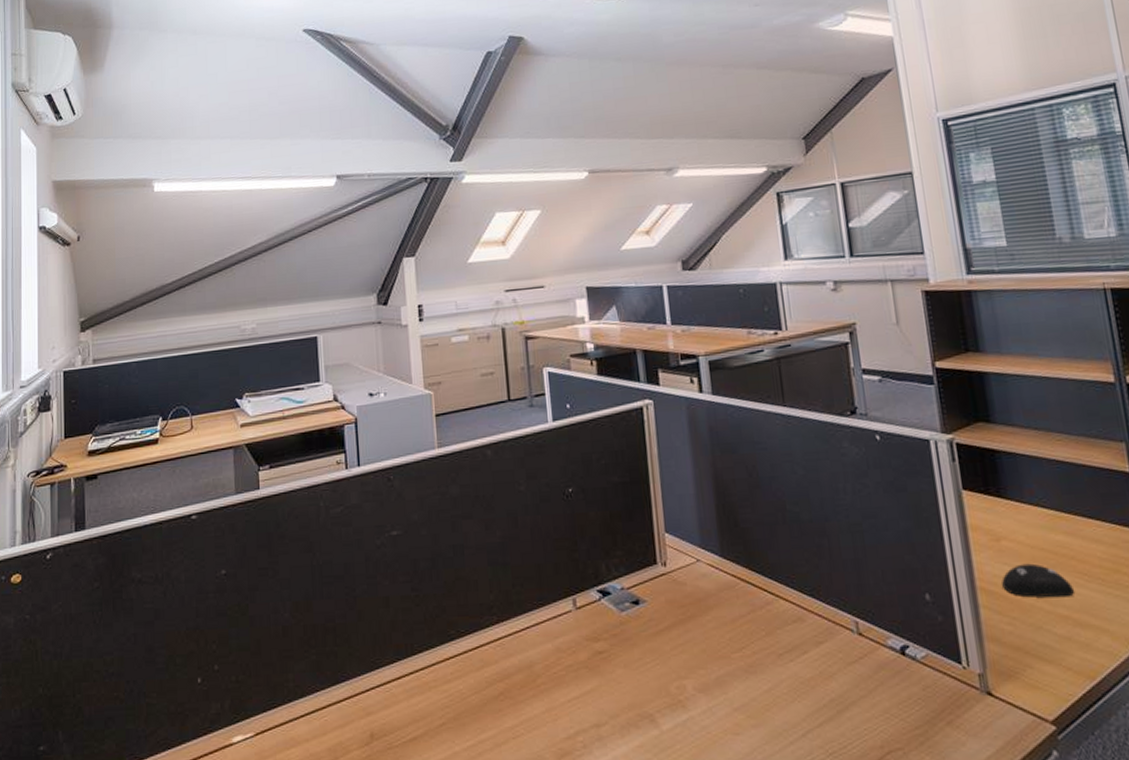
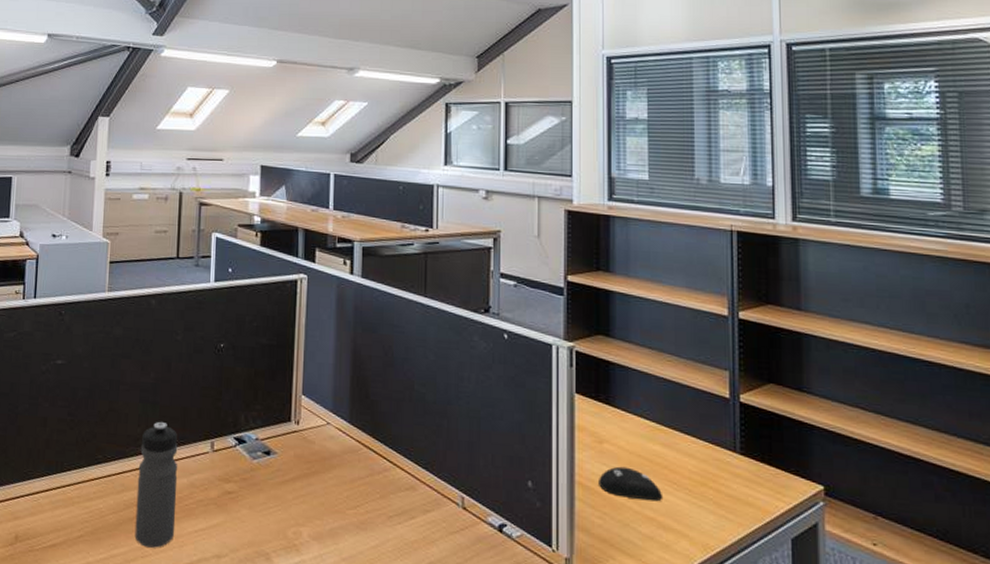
water bottle: none [496,583,546,726] -> present [134,421,178,548]

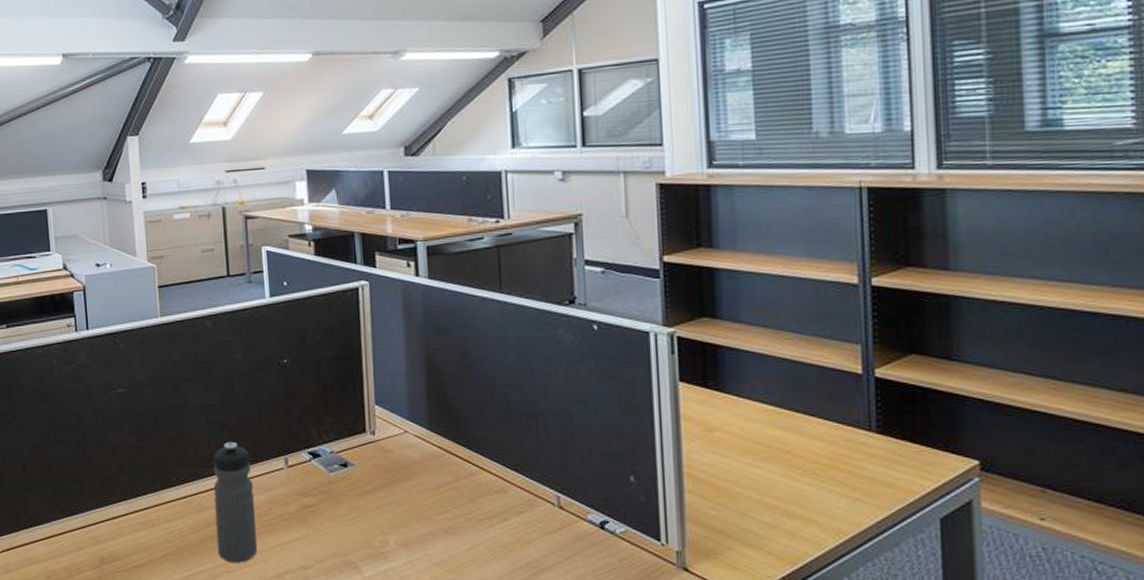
computer mouse: present [599,466,662,502] -> none [710,454,785,489]

